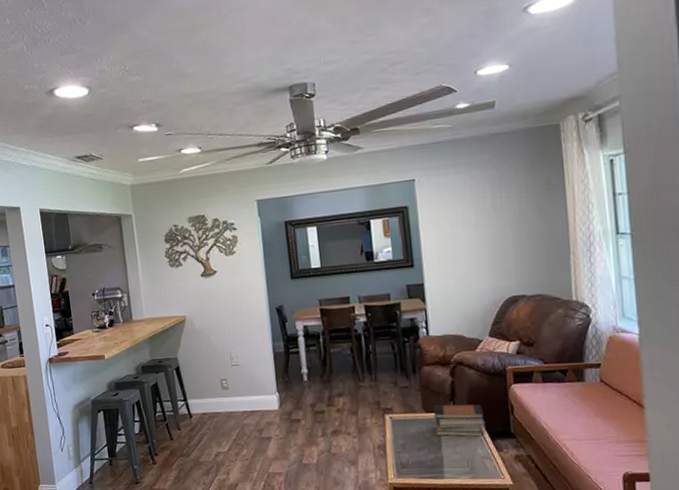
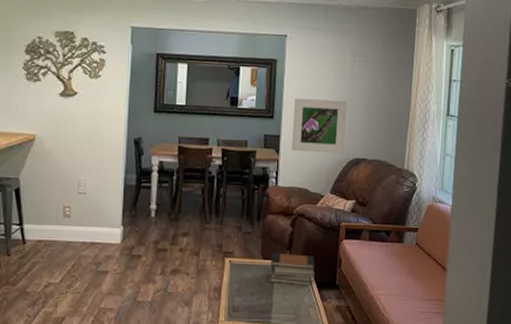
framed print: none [434,237,498,297] -> present [292,99,347,154]

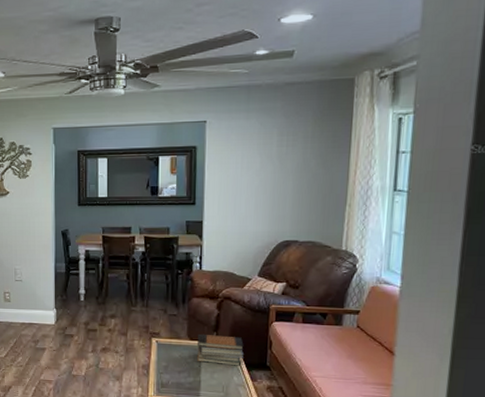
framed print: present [292,99,347,154] -> none [215,183,274,237]

